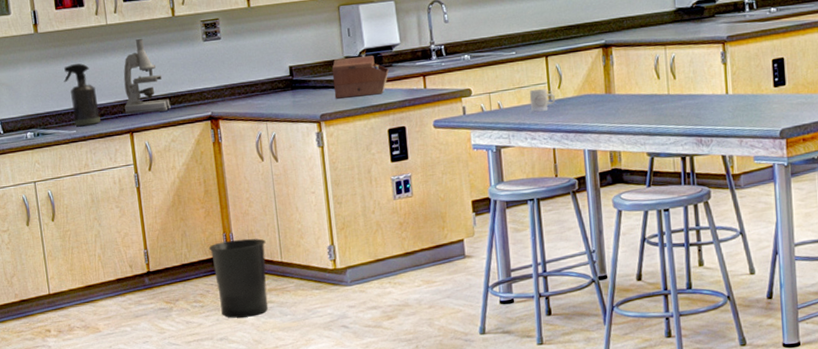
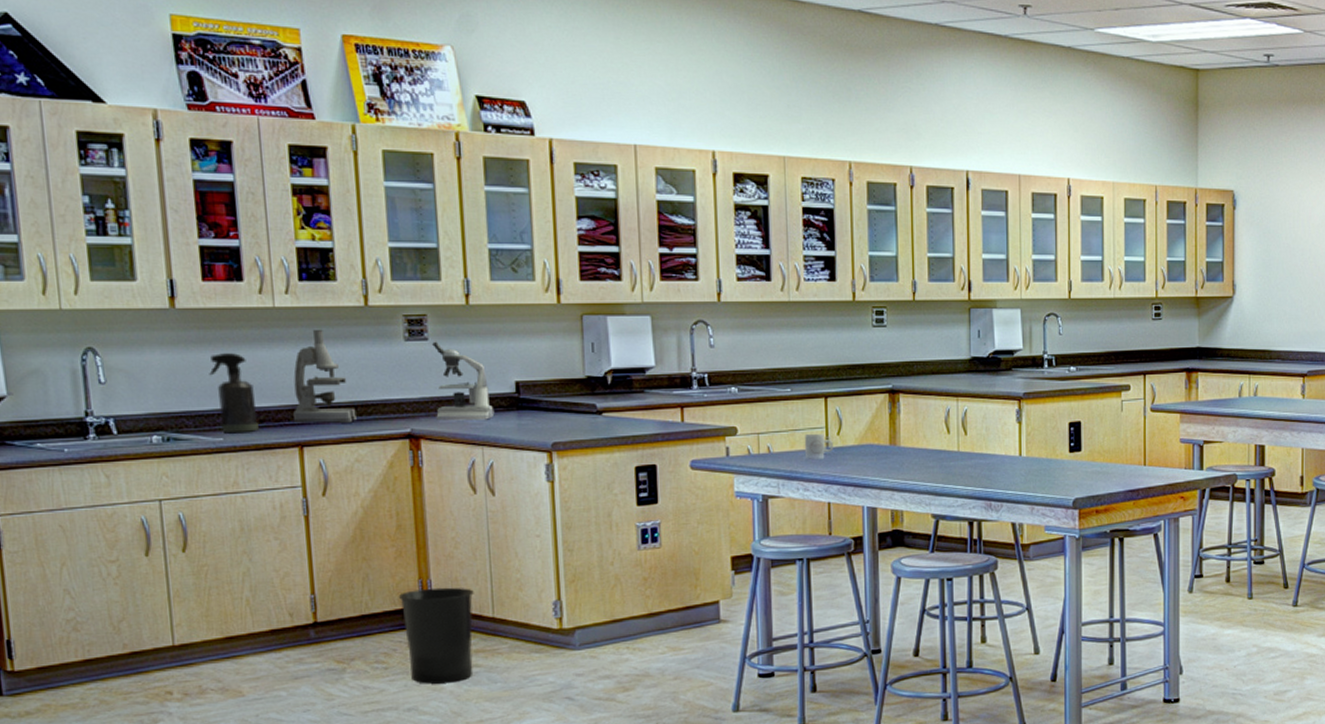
microscope: none [224,39,275,104] -> present [432,341,495,421]
sewing box: present [331,55,390,99] -> none [569,378,641,425]

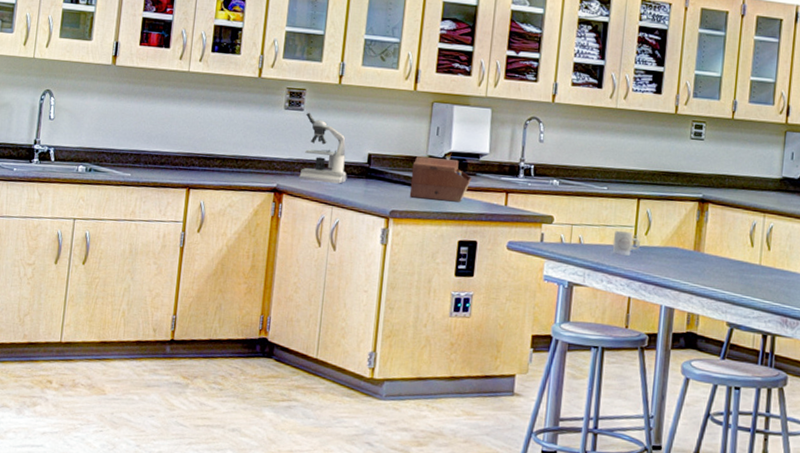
spray bottle: present [209,353,259,432] -> none [130,104,162,172]
microscope: present [293,330,357,424] -> none [186,93,236,173]
waste bin: present [398,587,474,684] -> none [240,324,304,412]
sewing box: none [569,378,641,425] -> present [409,156,473,202]

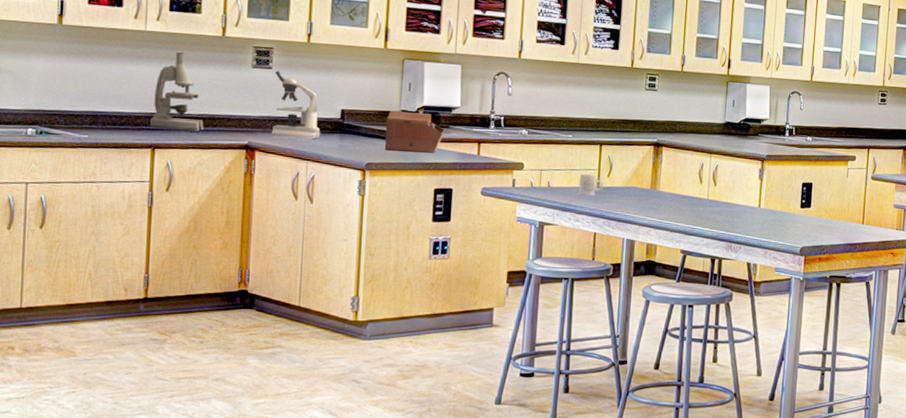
microscope: none [186,93,236,173] -> present [149,52,204,132]

